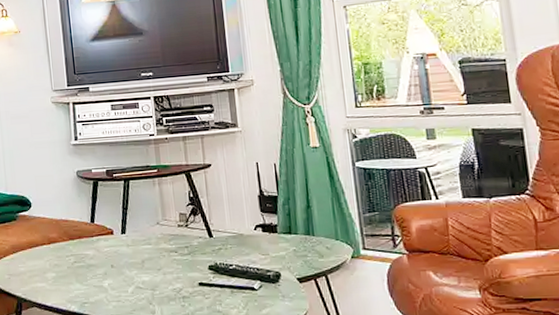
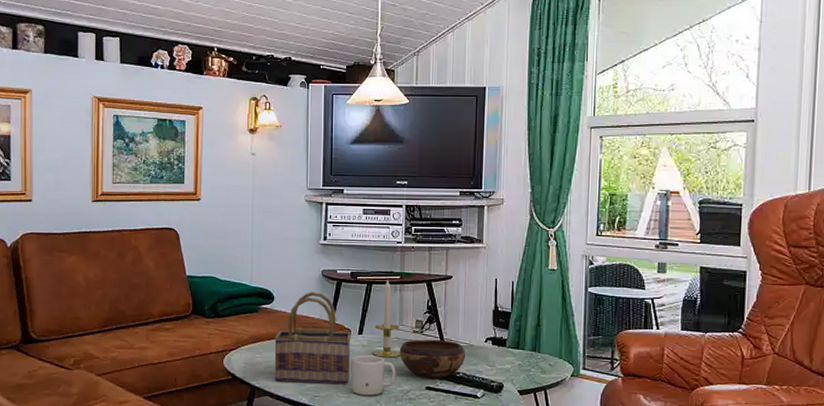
basket: none [35,194,118,291] -> present [273,292,351,384]
mug: none [117,254,166,299] -> present [350,355,396,397]
candle: none [137,173,168,256] -> present [372,279,400,358]
decorative bowl: none [165,231,237,275] -> present [399,339,466,380]

